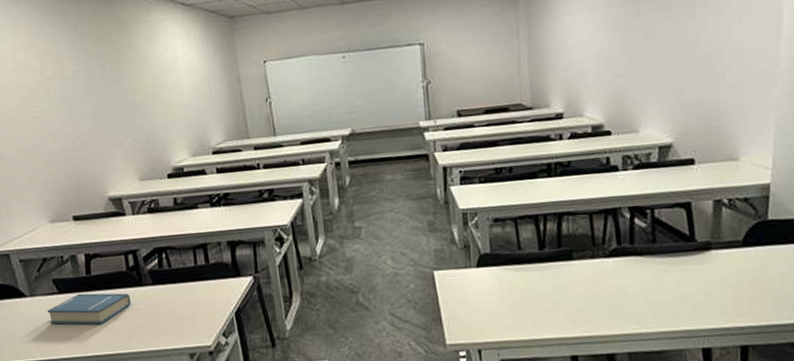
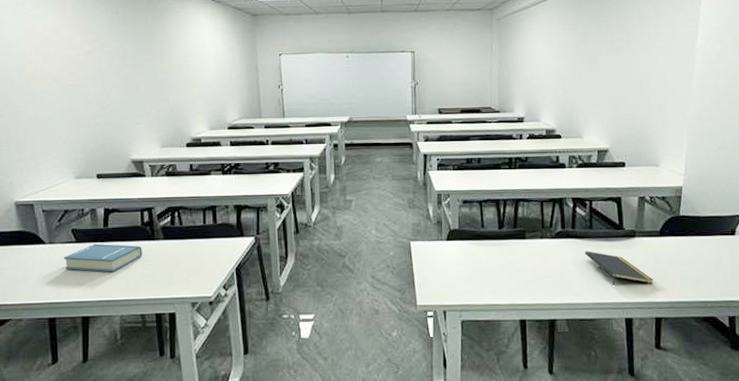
notepad: none [647,270,736,310] -> present [585,251,653,286]

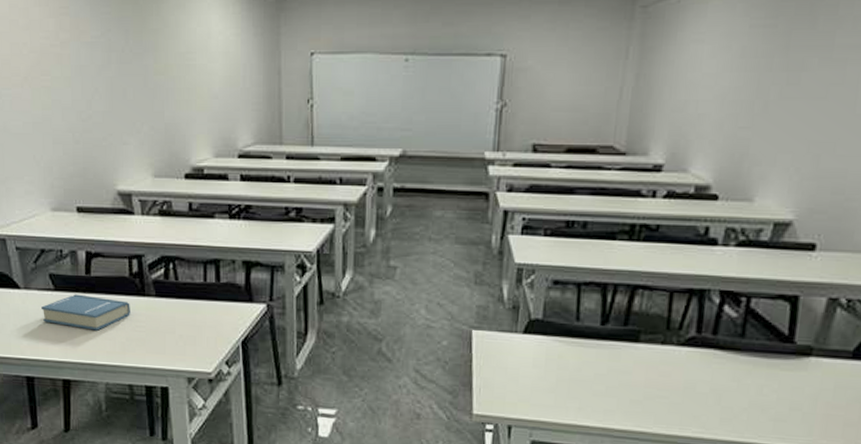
notepad: present [585,251,653,286] -> none [726,368,828,424]

